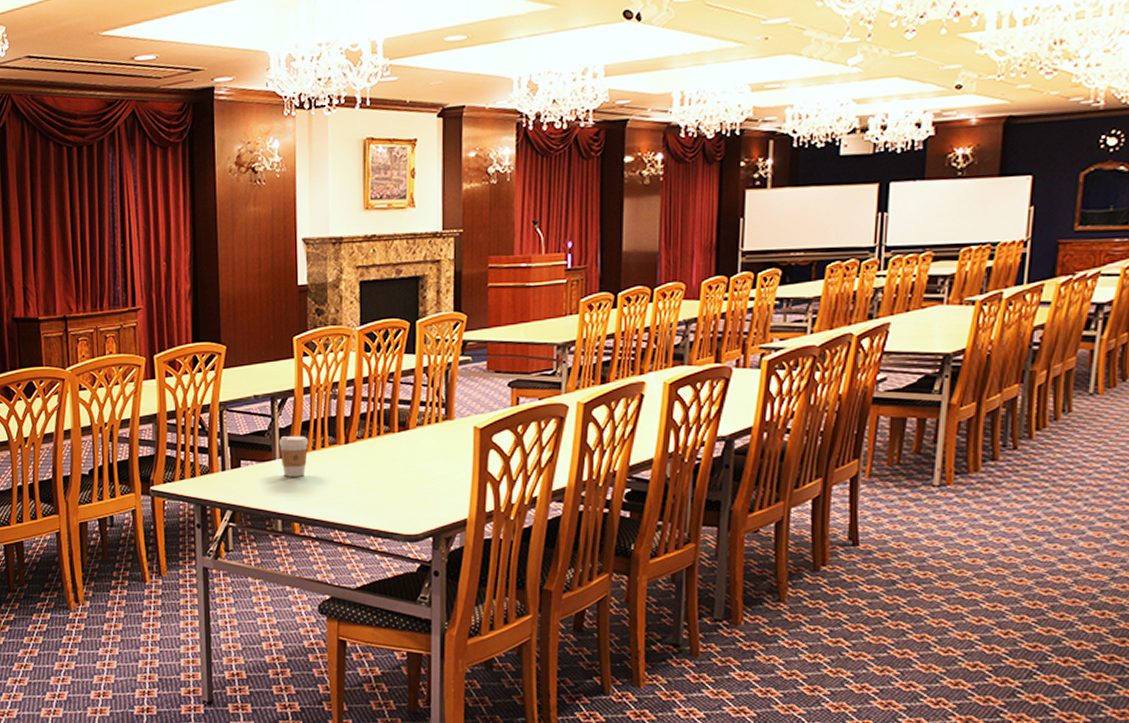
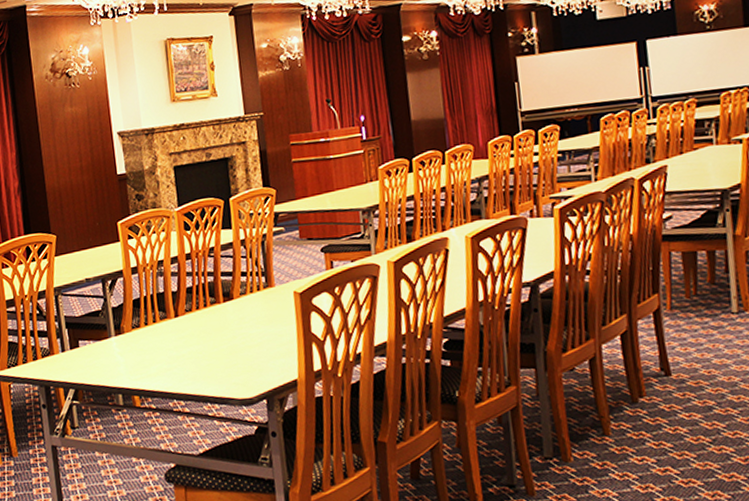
coffee cup: present [279,436,309,477] -> none [112,313,141,353]

